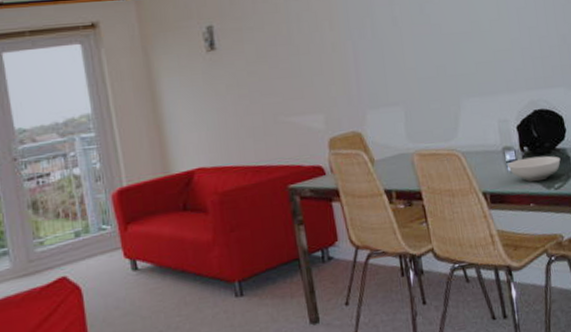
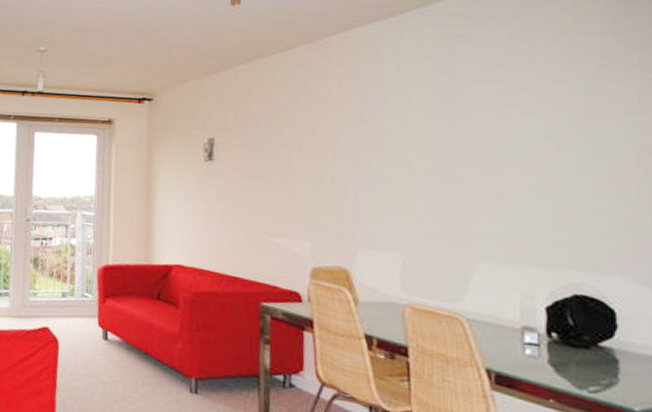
bowl: present [507,155,561,182] -> none [525,344,603,378]

